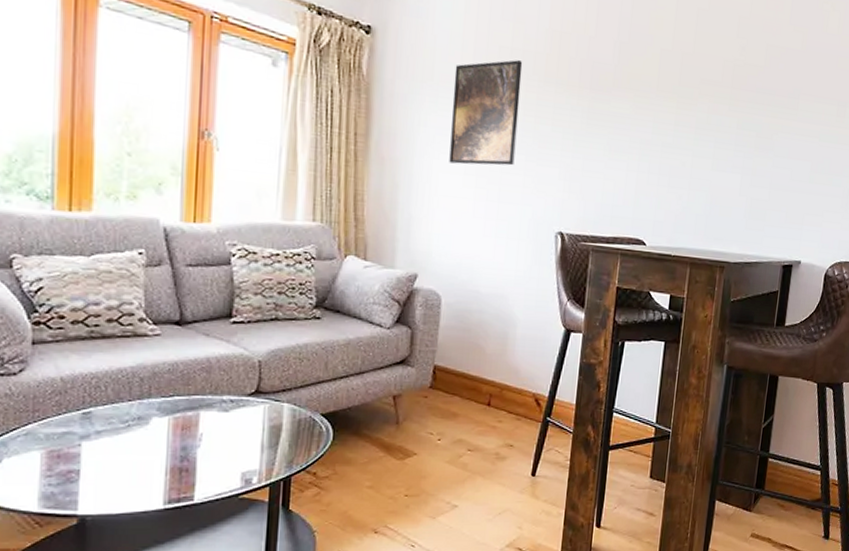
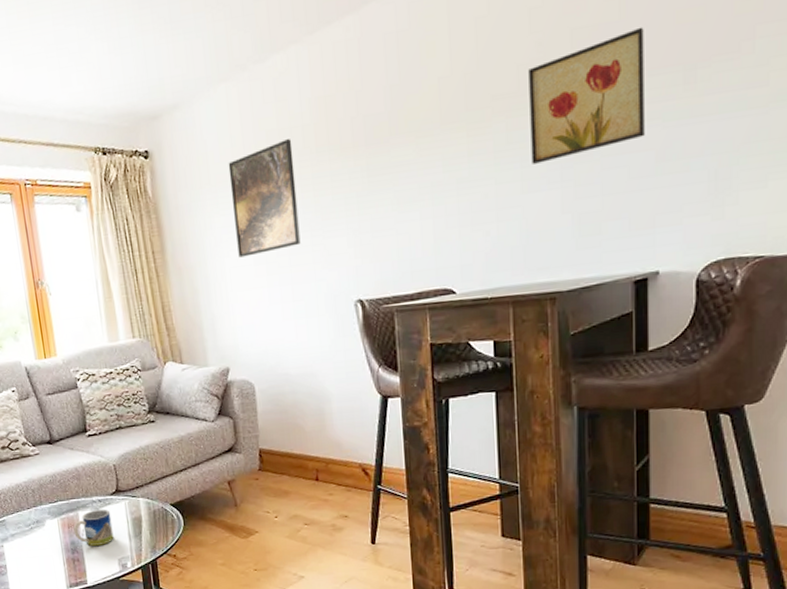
mug: none [188,411,243,455] -> present [73,509,114,546]
wall art: none [723,61,816,149] -> present [528,27,645,164]

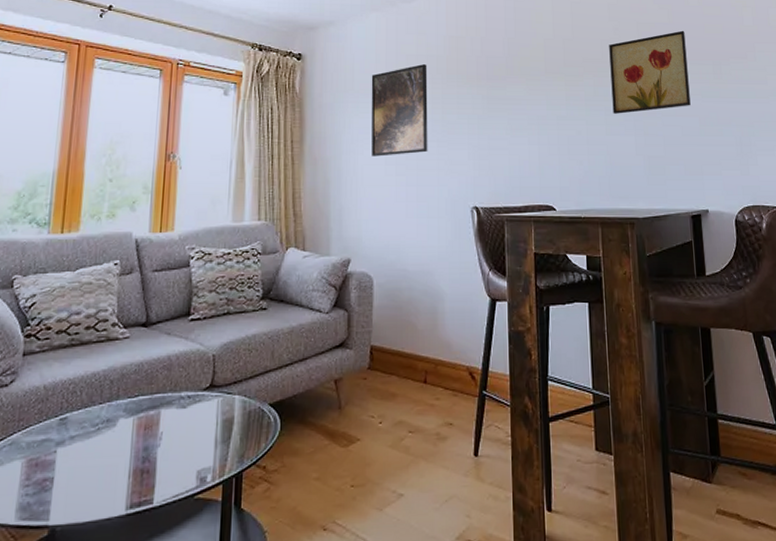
mug: present [73,509,114,546] -> none [150,407,199,454]

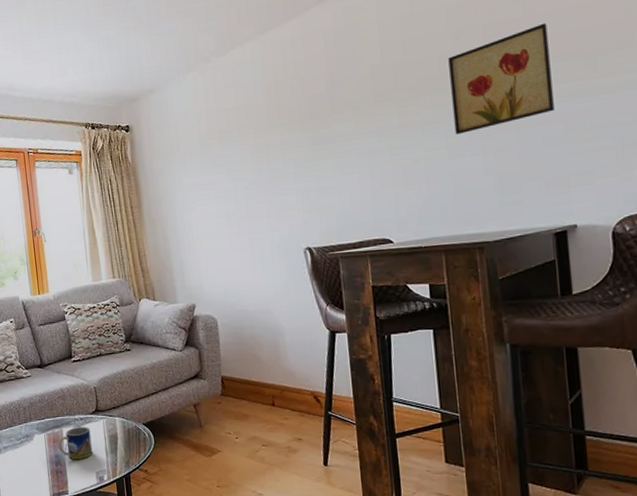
mug: none [150,407,199,454] -> present [58,426,93,459]
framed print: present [371,64,428,157] -> none [195,115,256,212]

